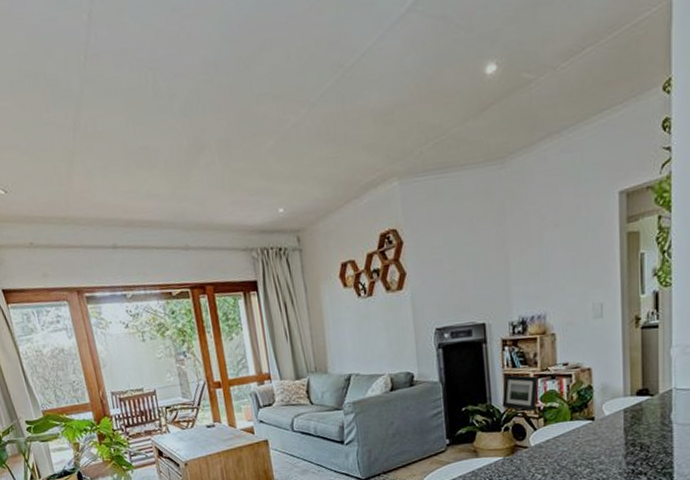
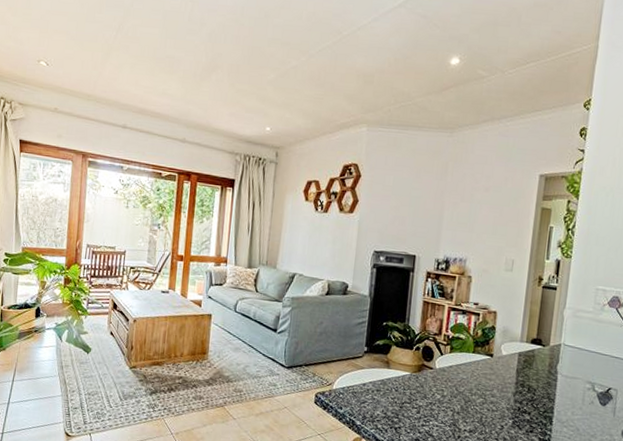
picture frame: present [502,374,540,411] -> none [417,302,453,338]

